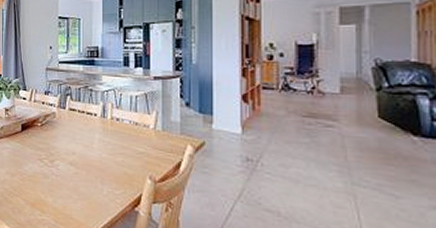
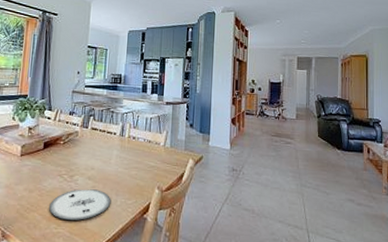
plate: none [32,175,97,209] -> present [49,189,111,220]

